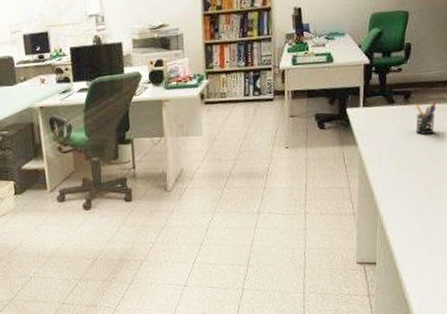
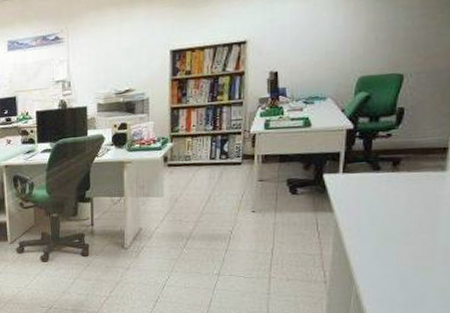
pen holder: present [415,101,437,135] -> none [404,169,432,203]

